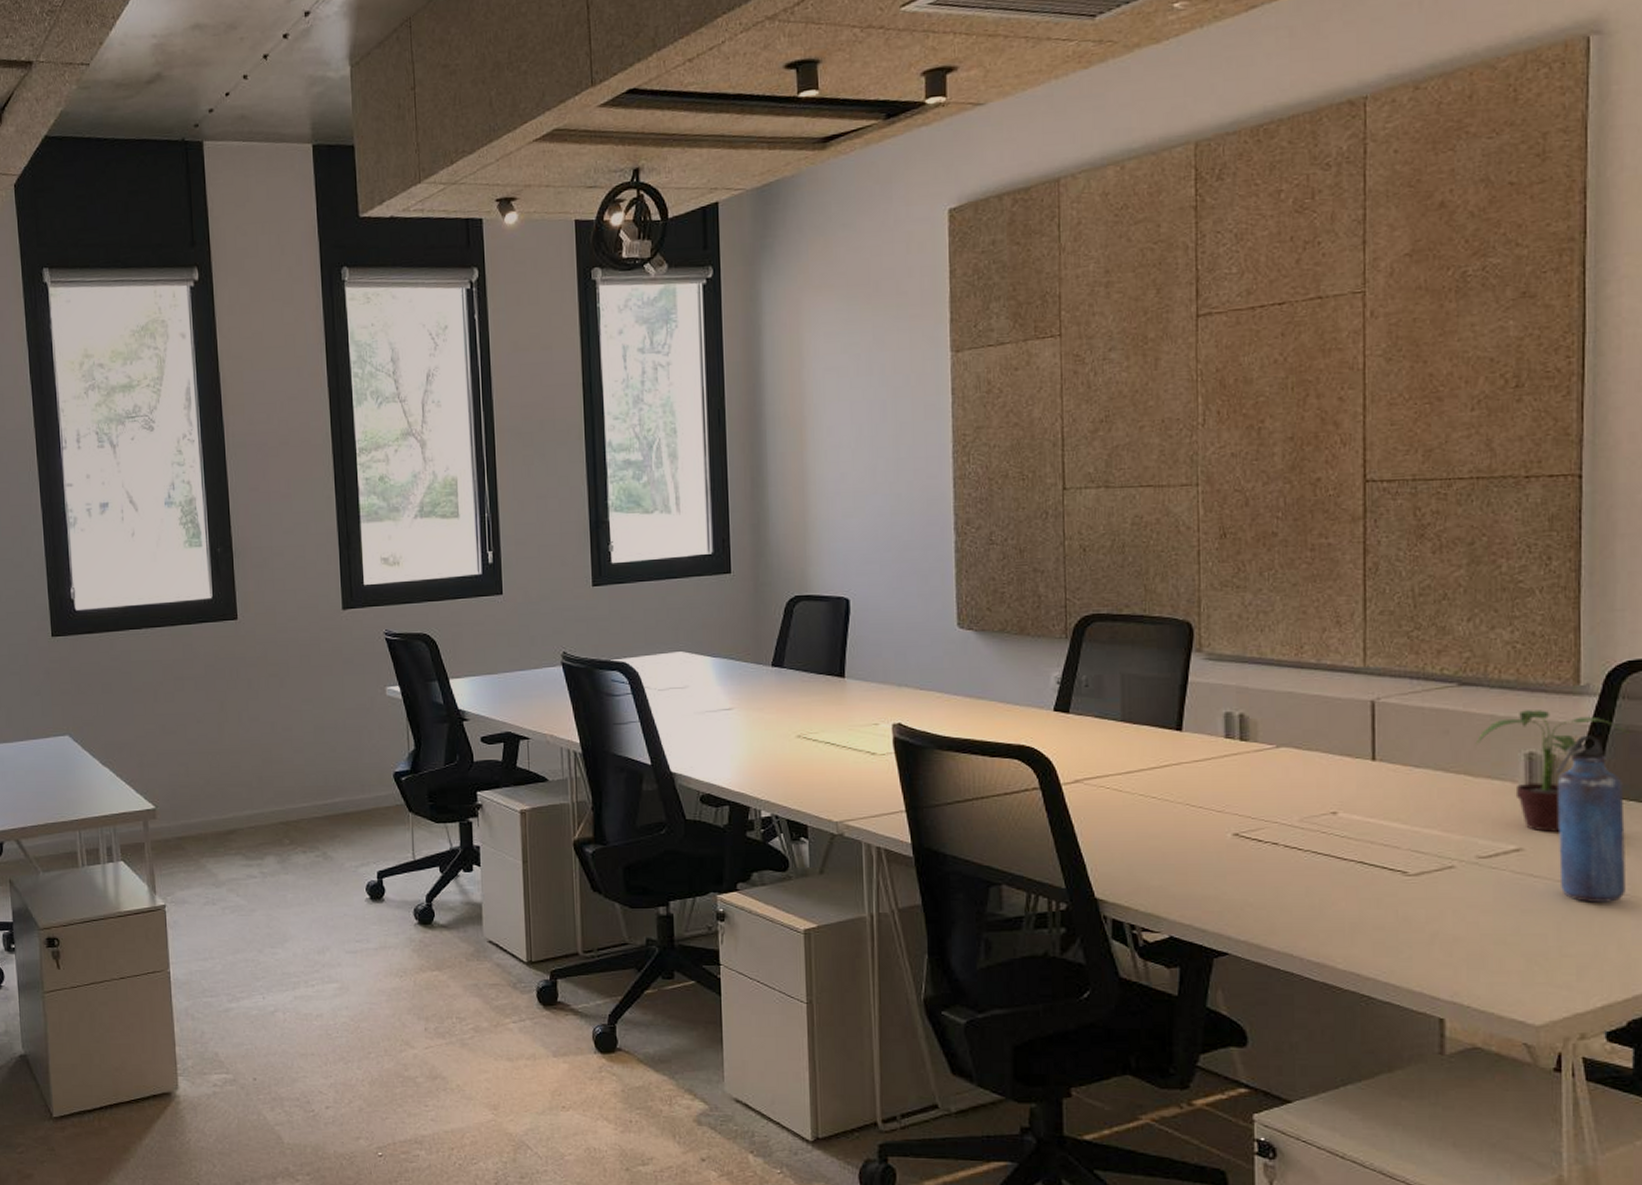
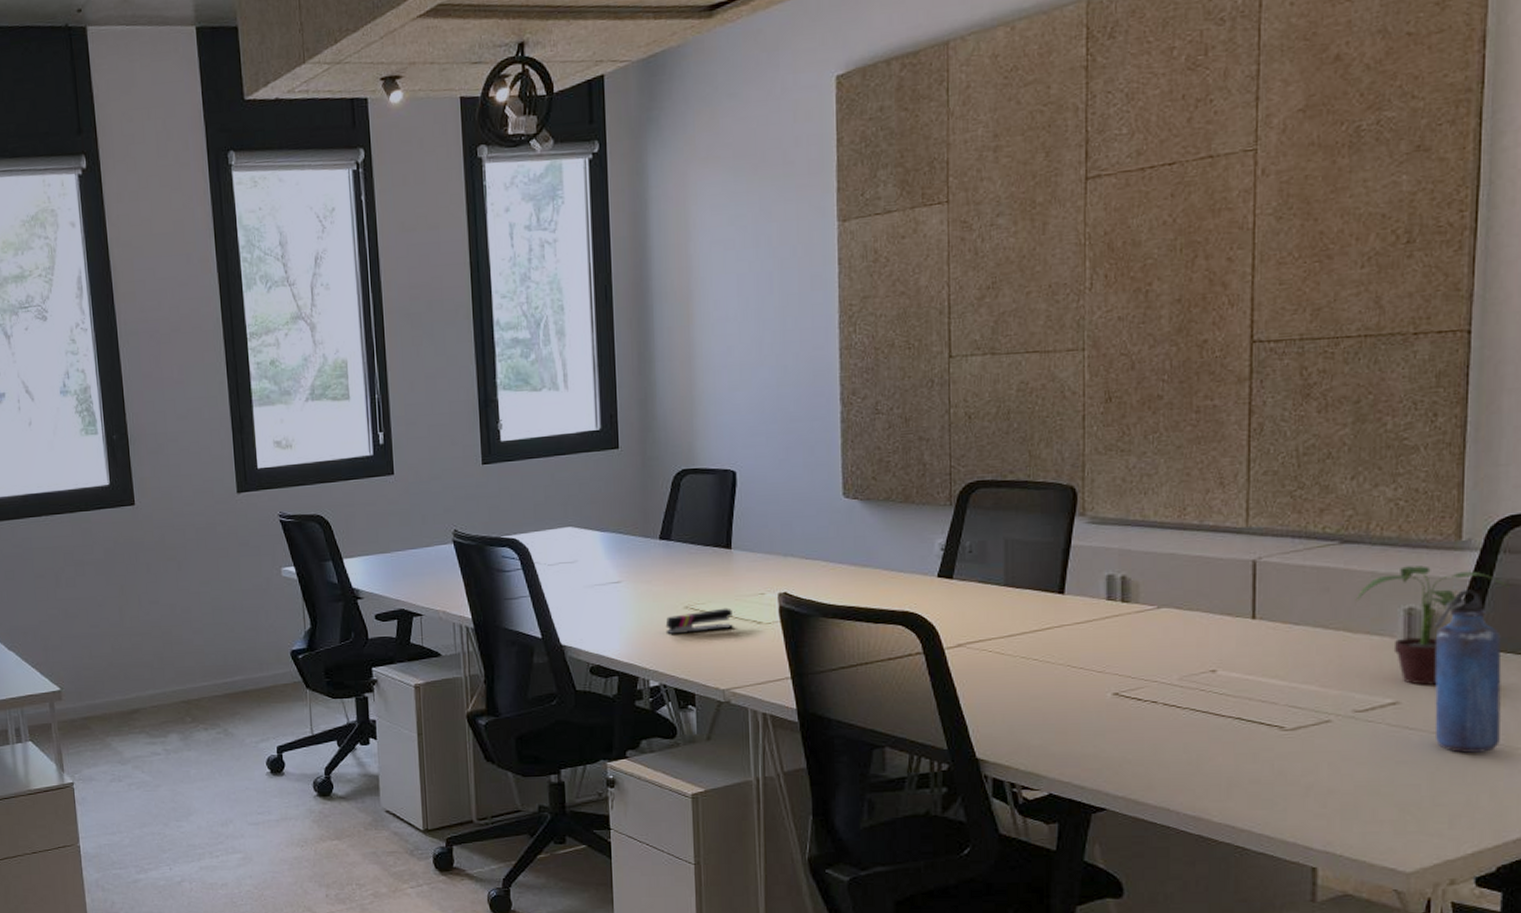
stapler: none [777,737,848,765] -> present [665,608,734,635]

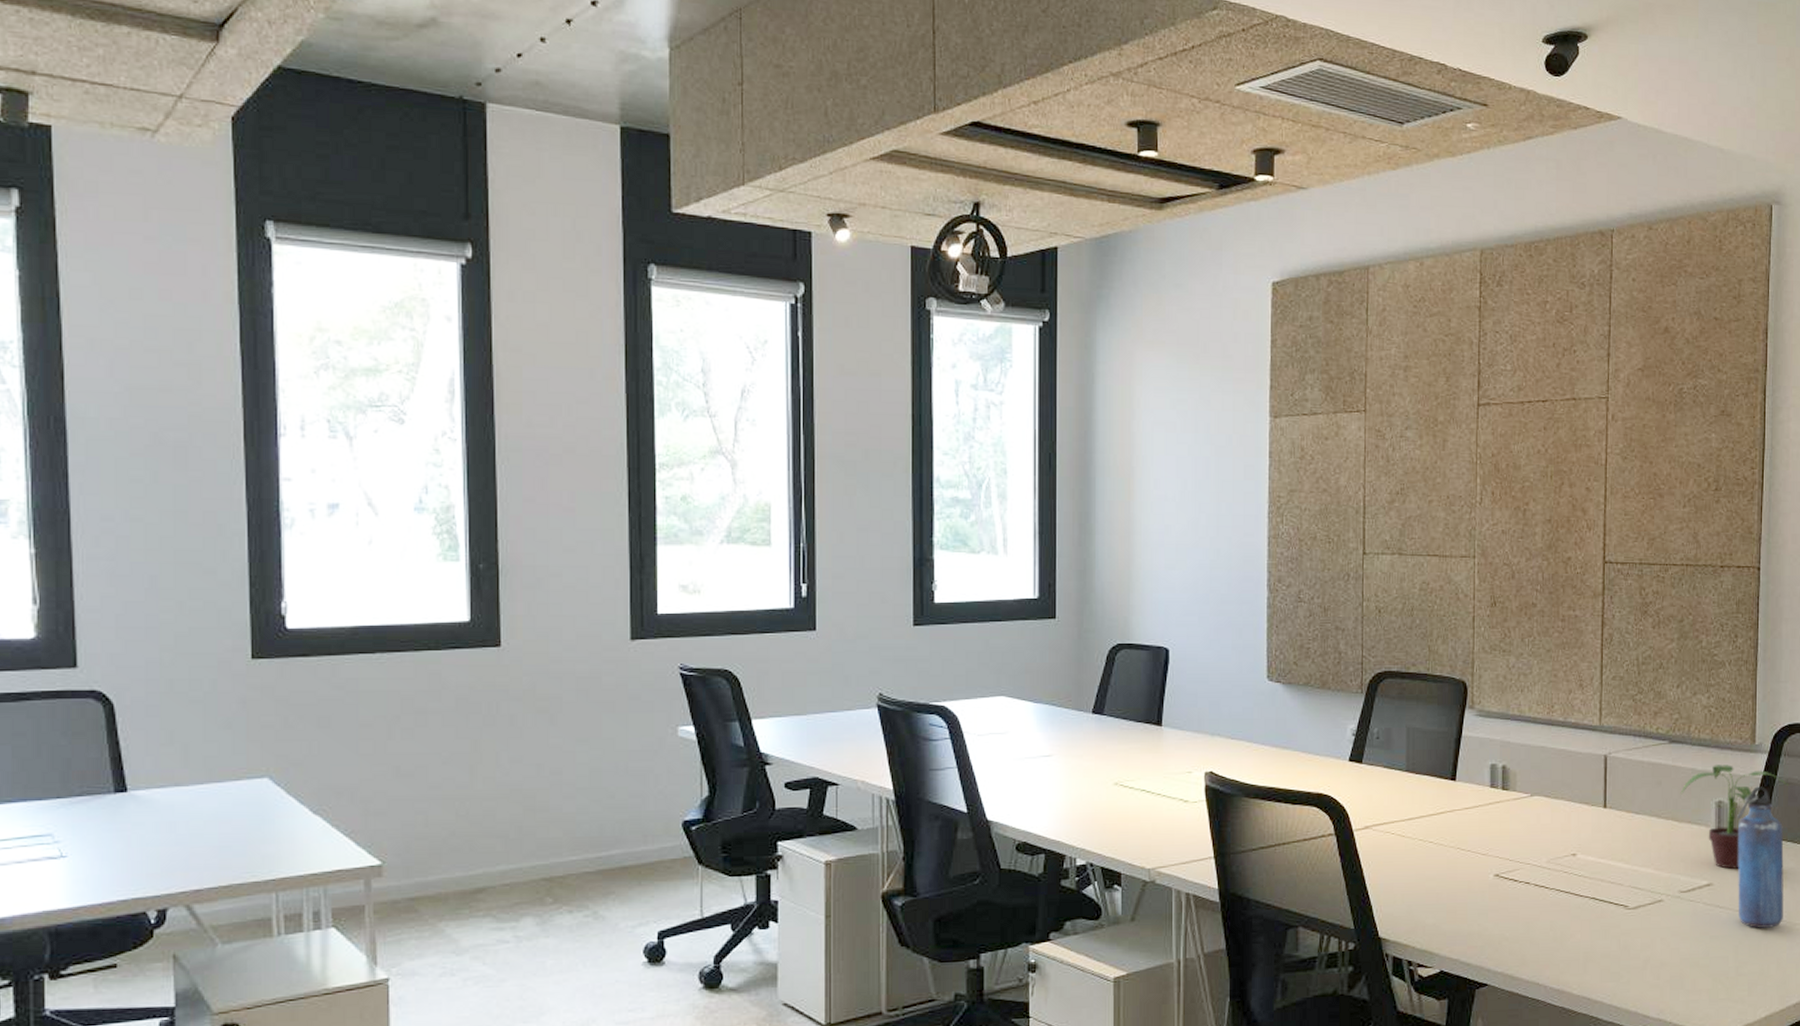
stapler: present [665,608,734,635] -> none [1094,785,1162,812]

